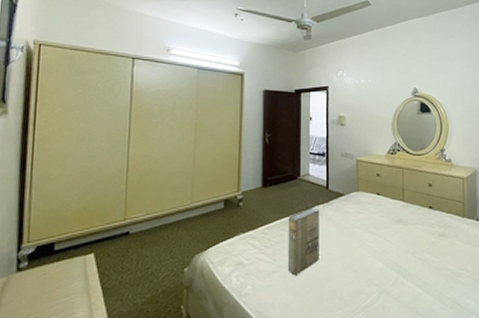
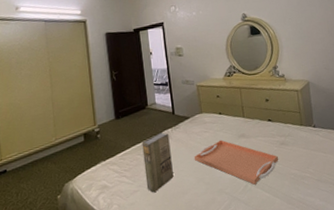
serving tray: none [344,223,435,278] -> present [193,139,278,185]

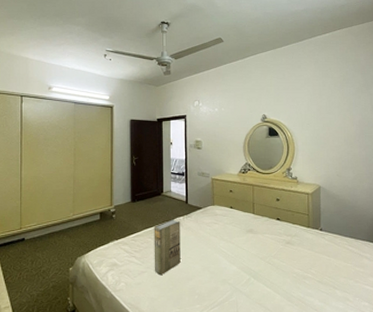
serving tray: present [193,139,278,185] -> none [202,232,282,279]

